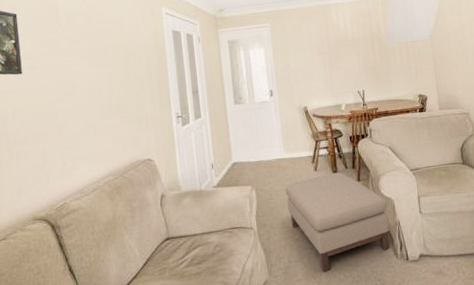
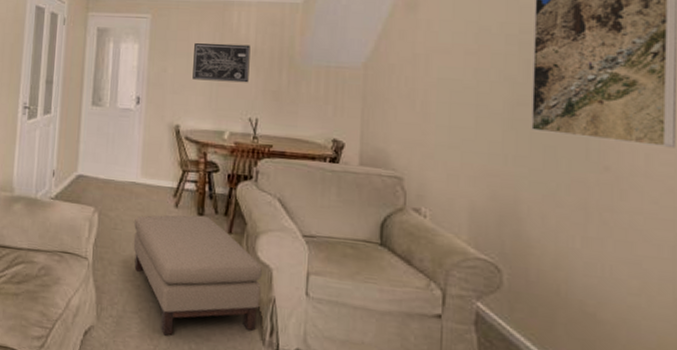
wall art: none [307,35,353,69] -> present [192,43,251,83]

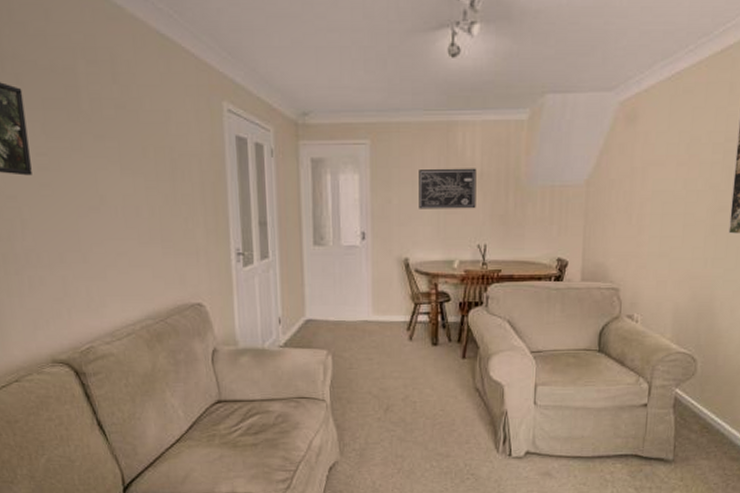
ottoman: present [133,214,262,336] -> none [370,345,494,459]

